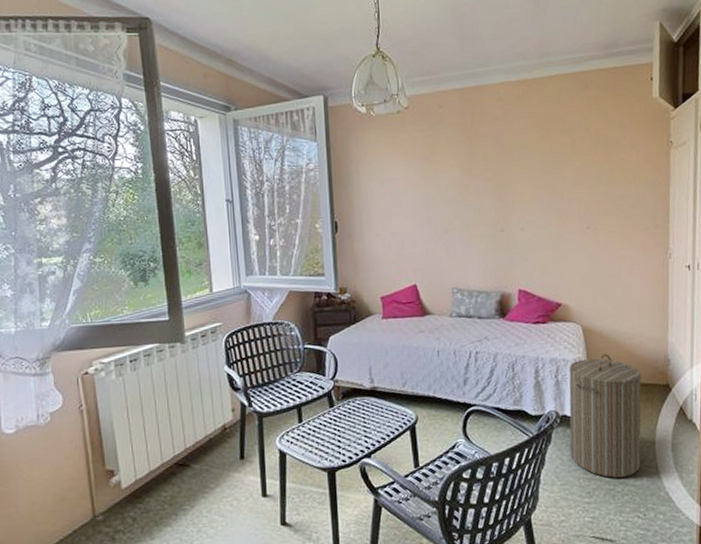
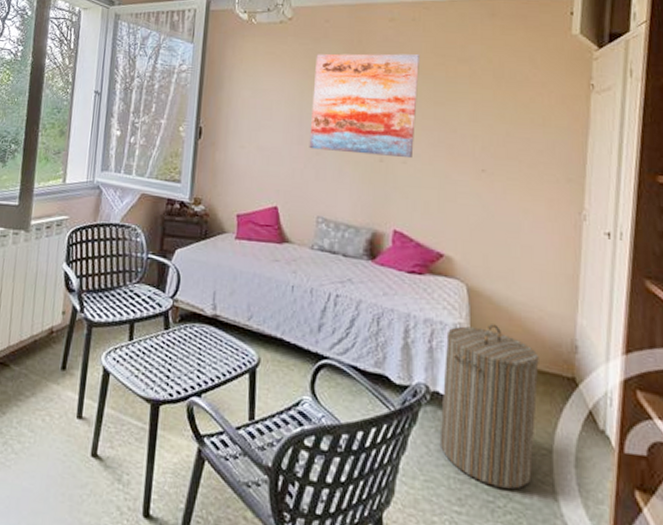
wall art: none [434,130,529,229] -> present [309,53,419,159]

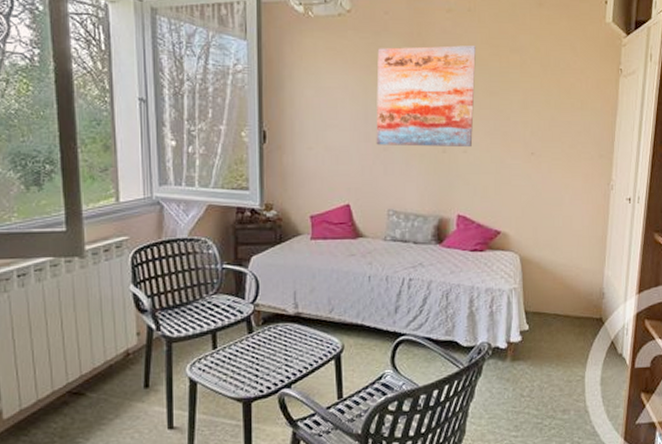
laundry hamper: present [439,324,539,490] -> none [500,285,576,412]

